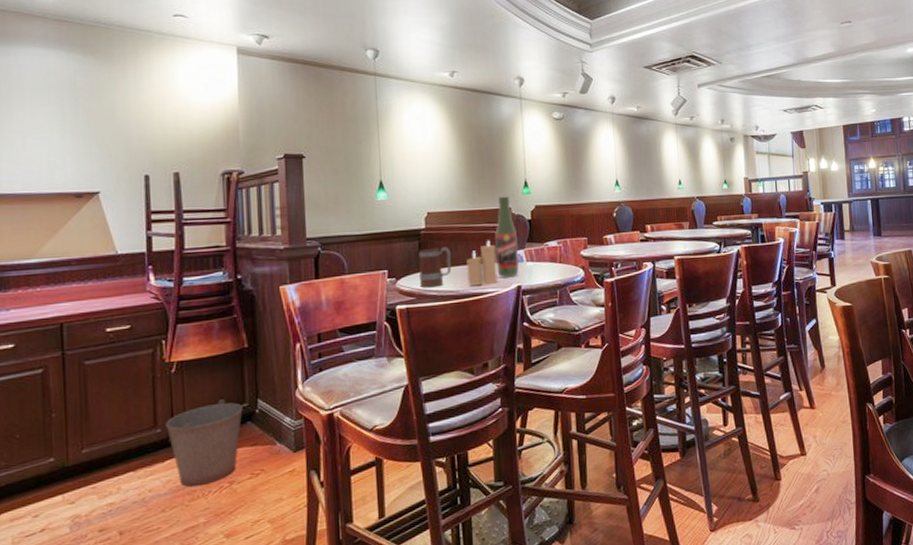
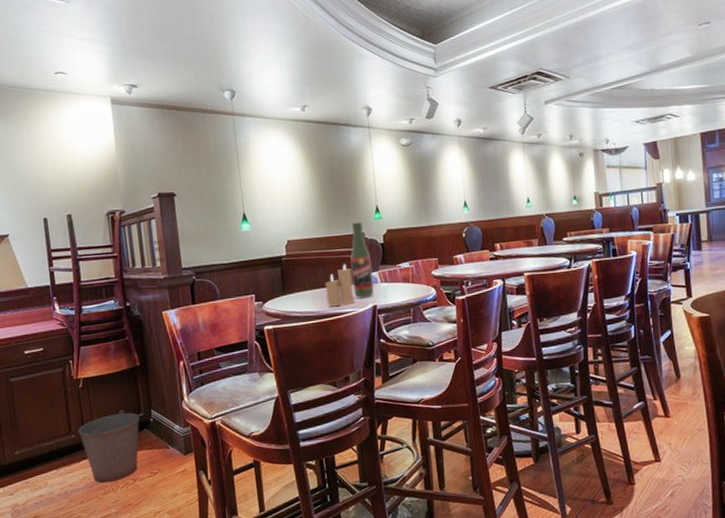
beer mug: present [418,247,452,288] -> none [281,272,312,310]

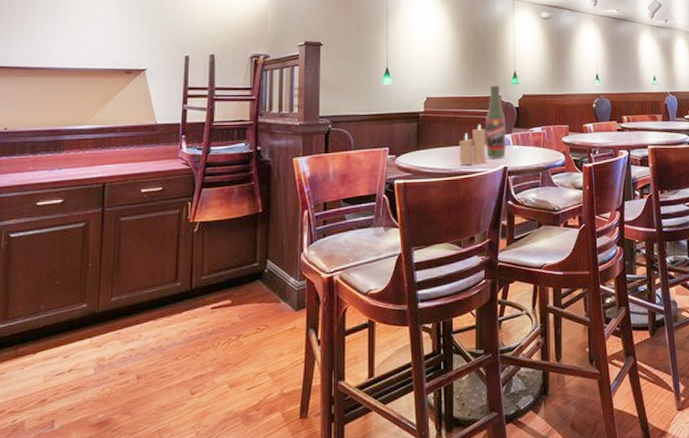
bucket: present [78,410,140,483] -> none [185,258,254,338]

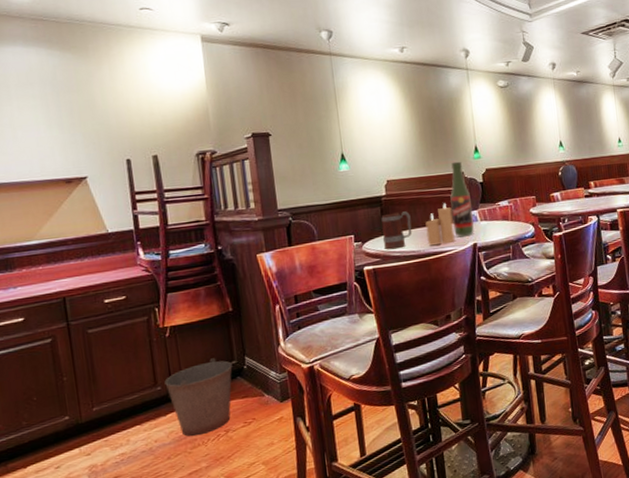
bucket: none [185,258,254,338] -> present [164,358,233,437]
beer mug: none [416,129,446,166] -> present [381,211,412,250]

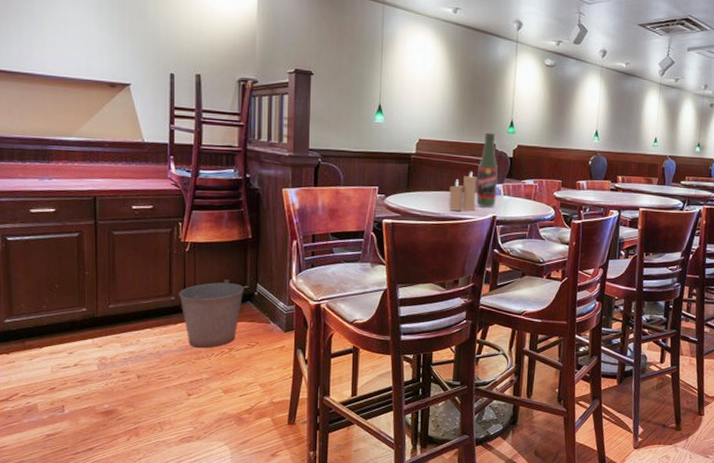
beer mug: present [381,211,412,250] -> none [405,172,436,208]

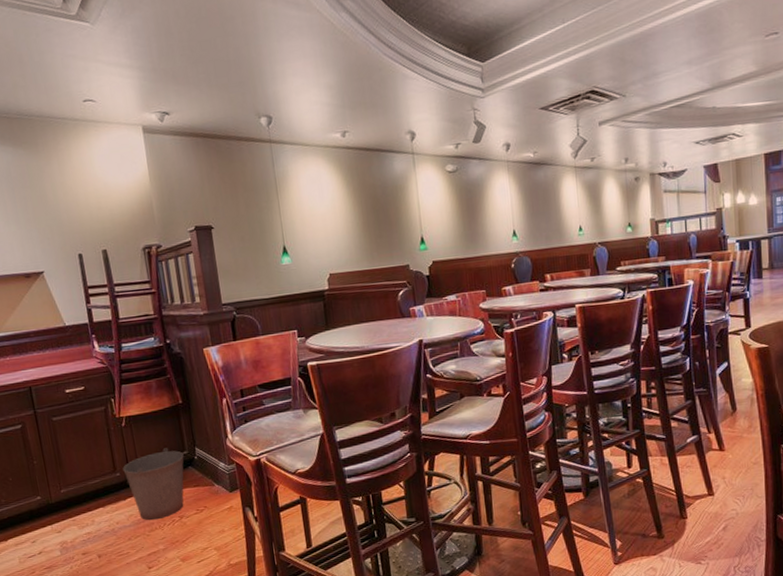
candle: present [448,171,477,212] -> none [369,297,400,342]
beer bottle: present [476,132,498,208] -> none [395,253,420,333]

